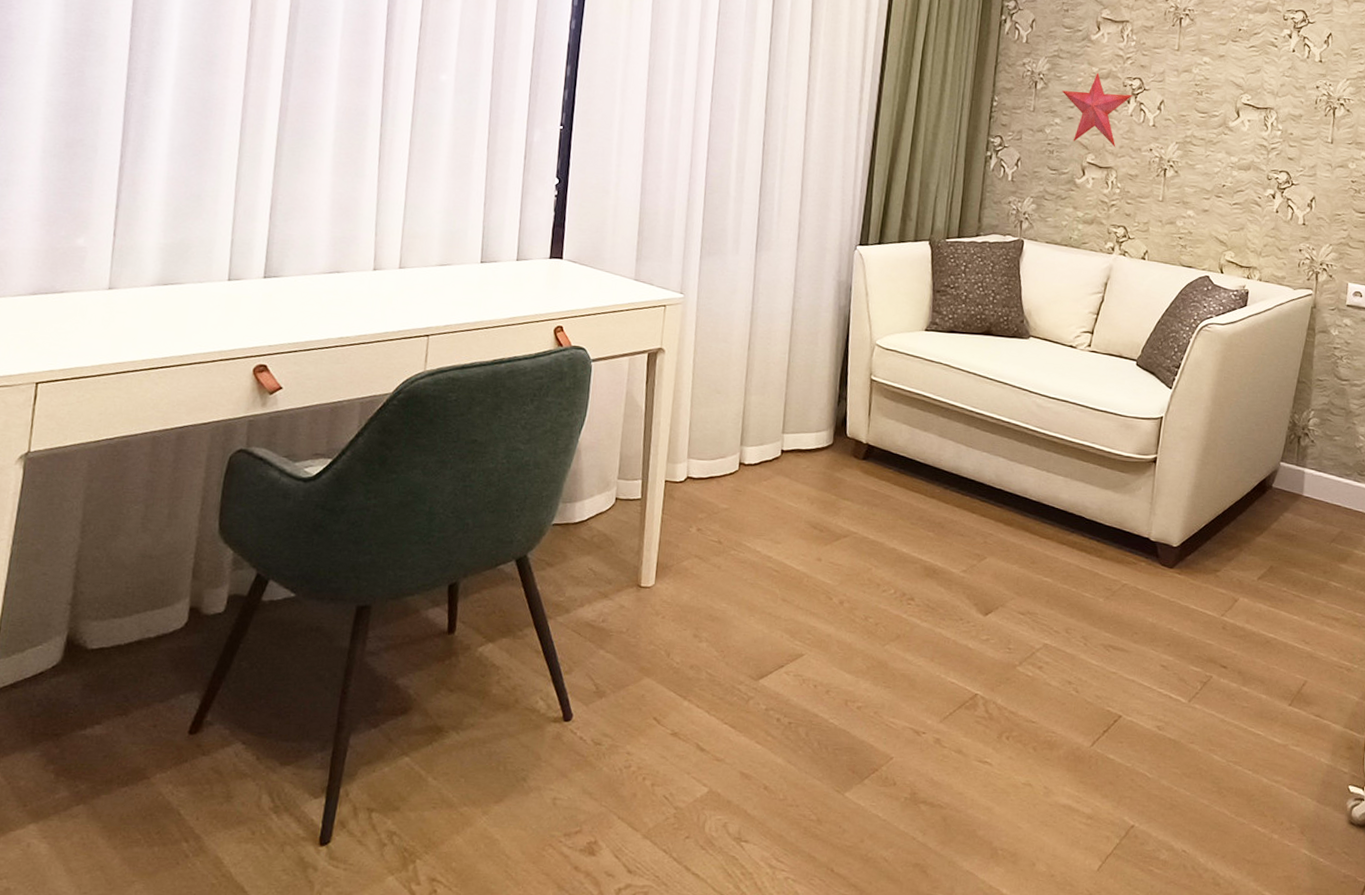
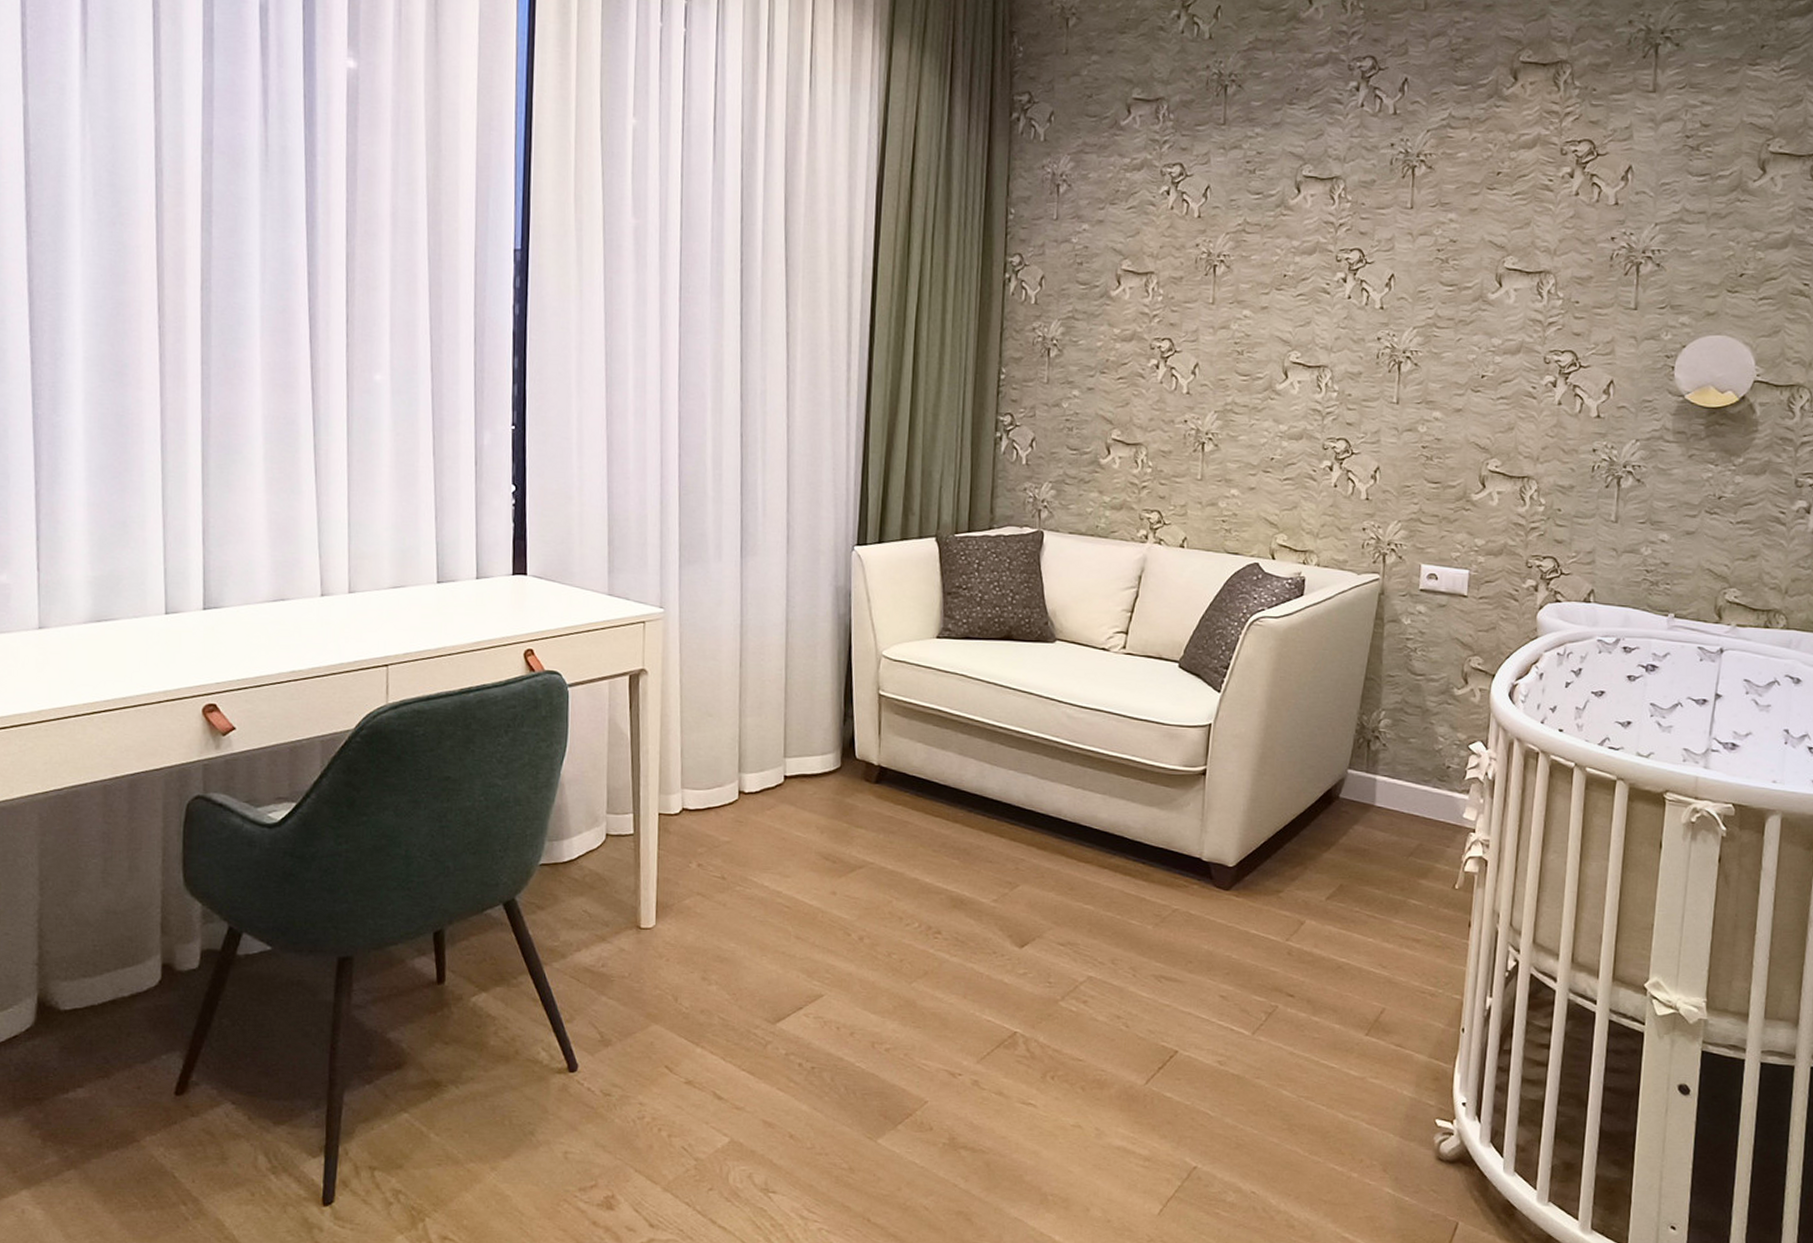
decorative star: present [1062,72,1133,148] -> none [1079,334,1163,421]

